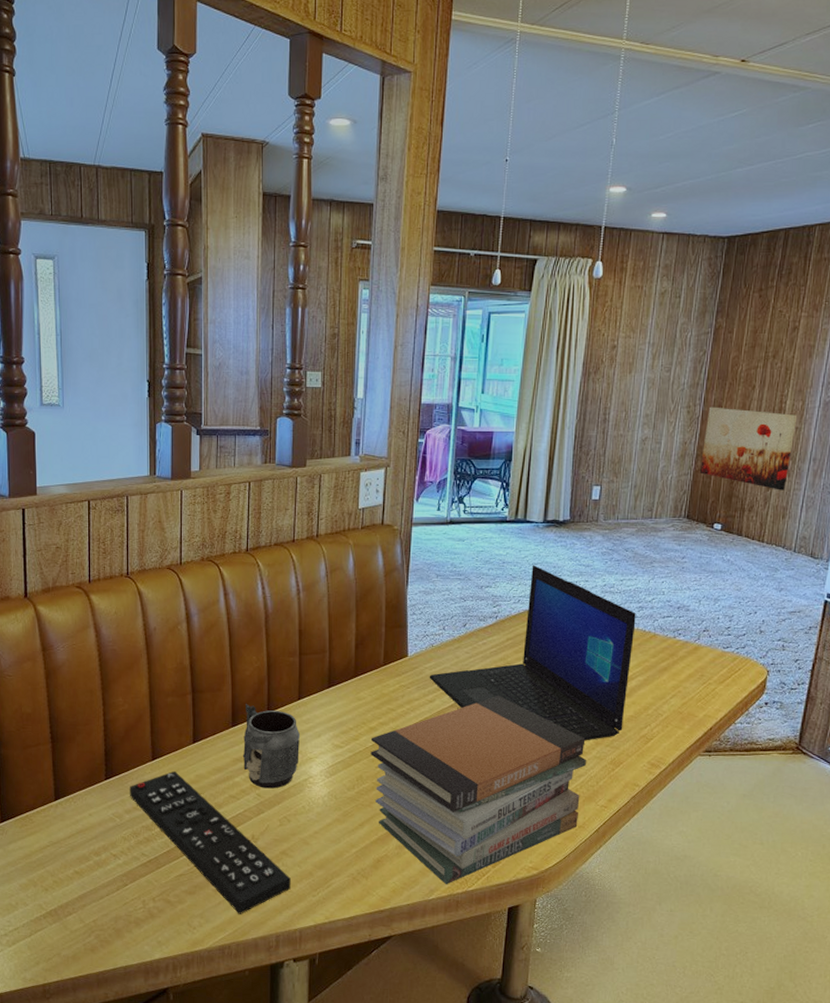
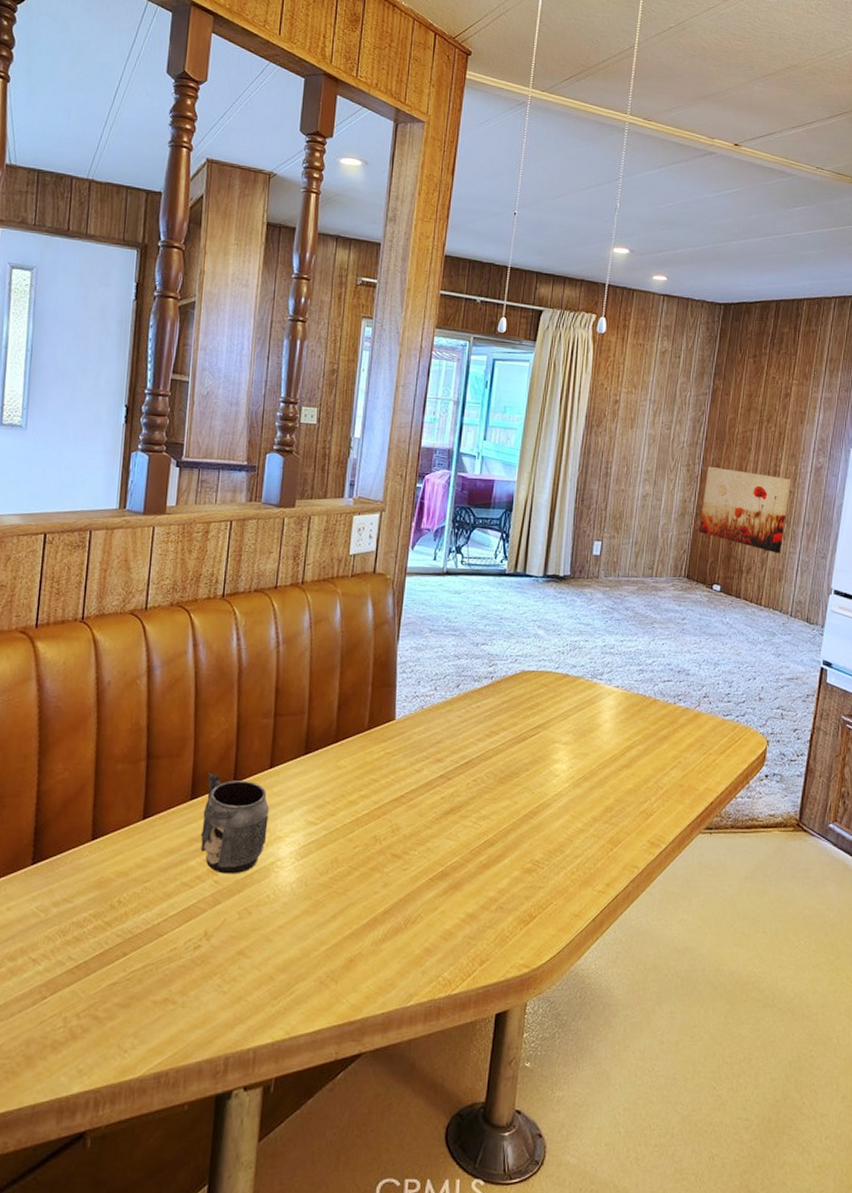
remote control: present [130,770,291,914] -> none [60,853,247,1032]
book stack: present [370,695,587,885] -> none [348,764,584,989]
laptop: present [429,565,636,741] -> none [417,622,636,817]

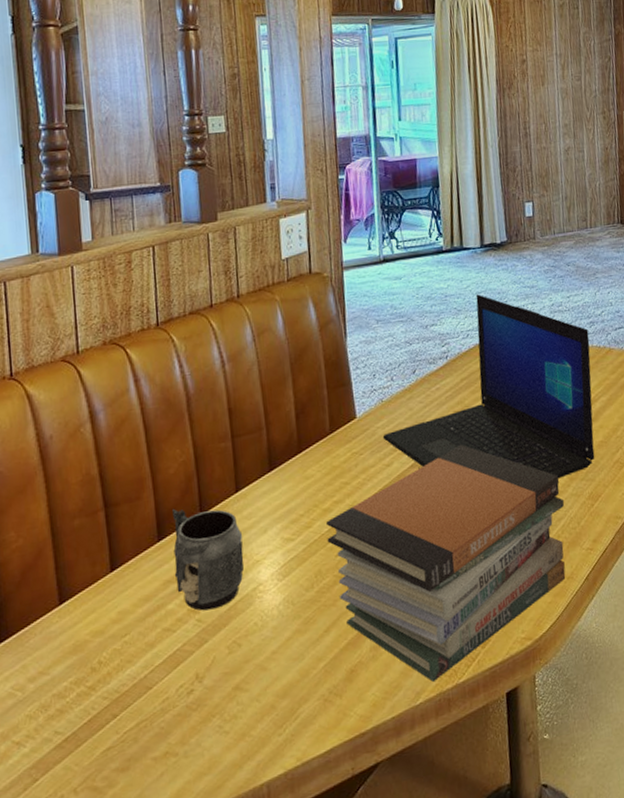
book stack: none [348,764,584,989] -> present [325,444,566,683]
laptop: none [417,622,636,817] -> present [382,294,595,479]

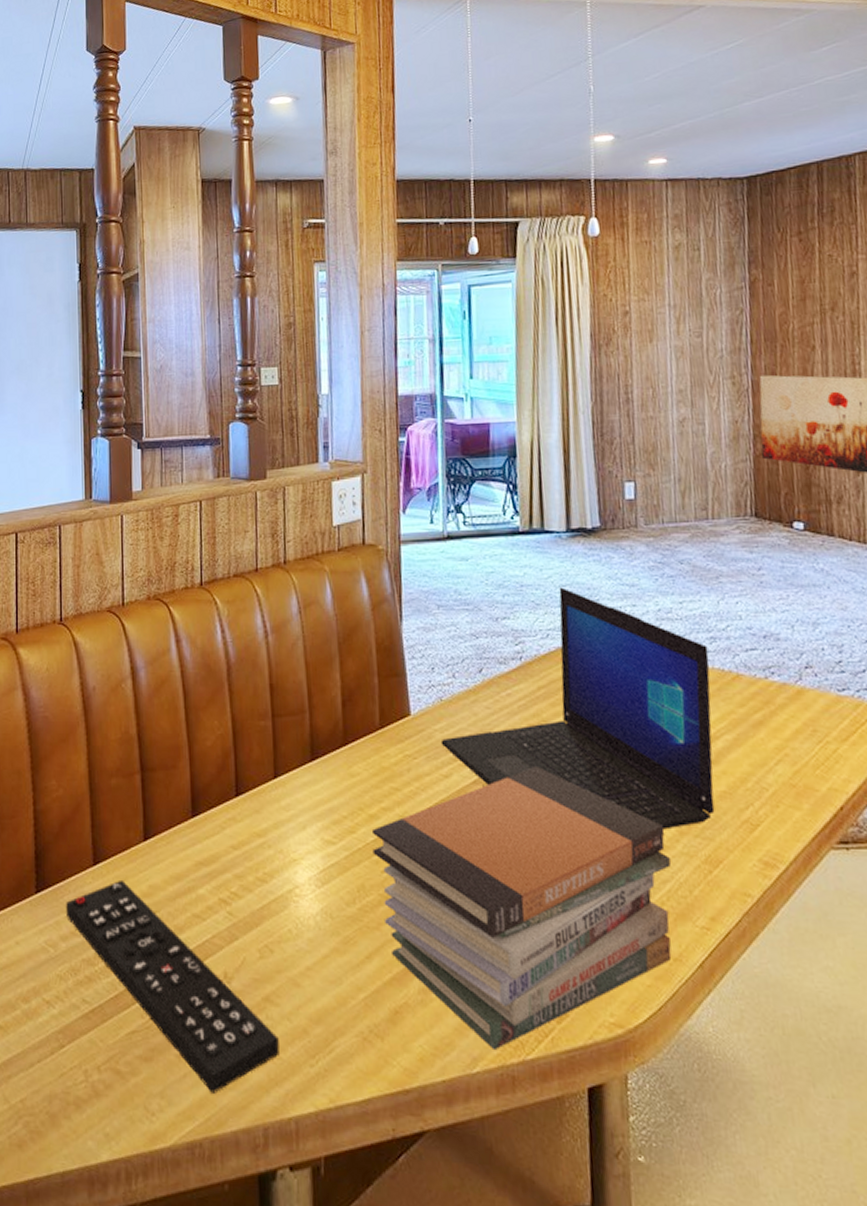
remote control: none [32,612,250,783] -> present [66,879,279,1094]
mug: present [172,508,244,611] -> none [207,784,280,904]

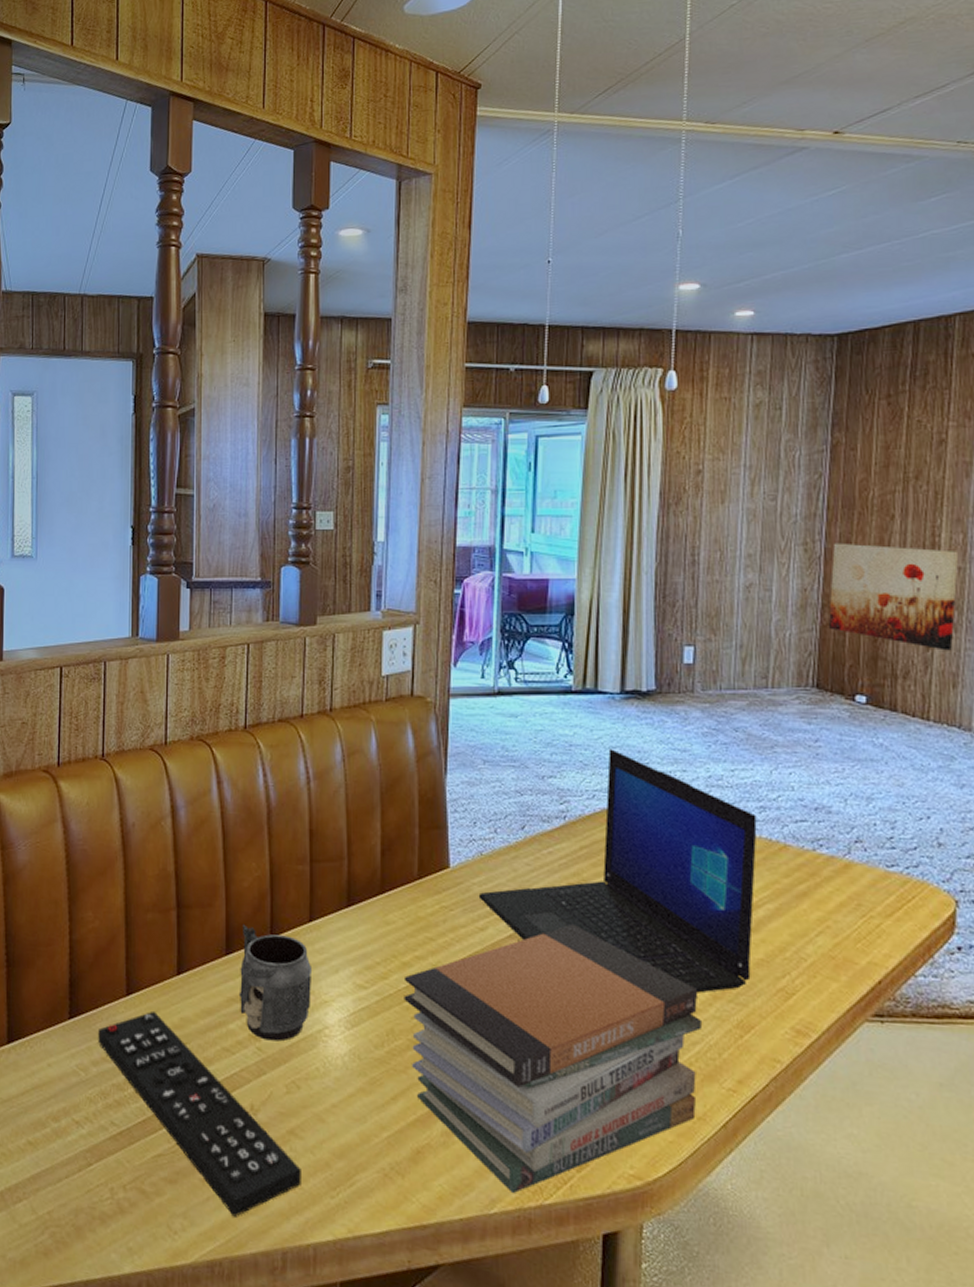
mug: none [207,784,280,904] -> present [238,923,313,1042]

